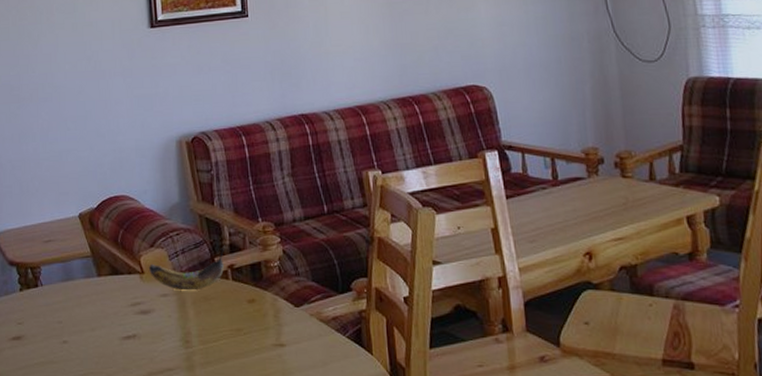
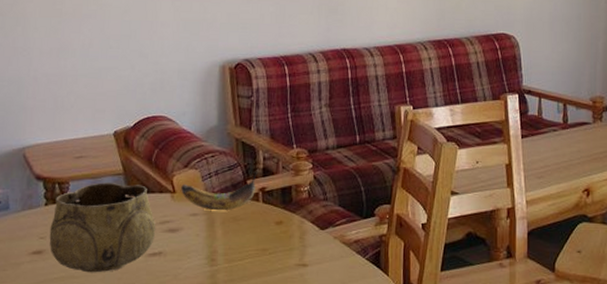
decorative bowl: none [26,266,128,358] -> present [49,183,156,273]

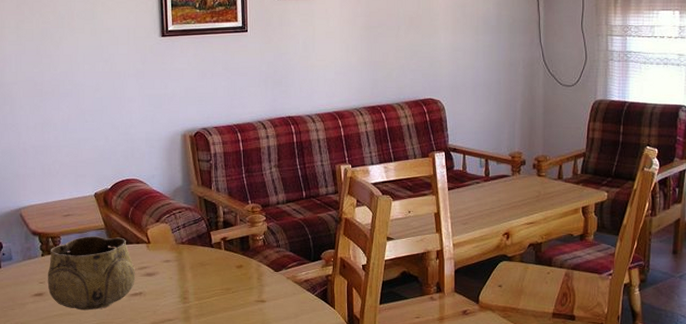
banana: present [180,170,259,211] -> none [154,223,220,258]

